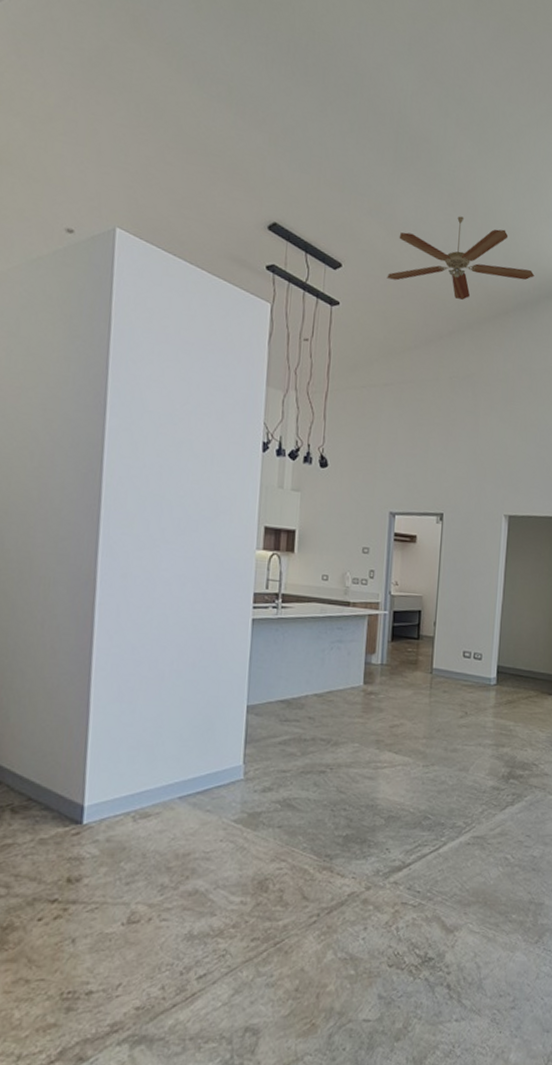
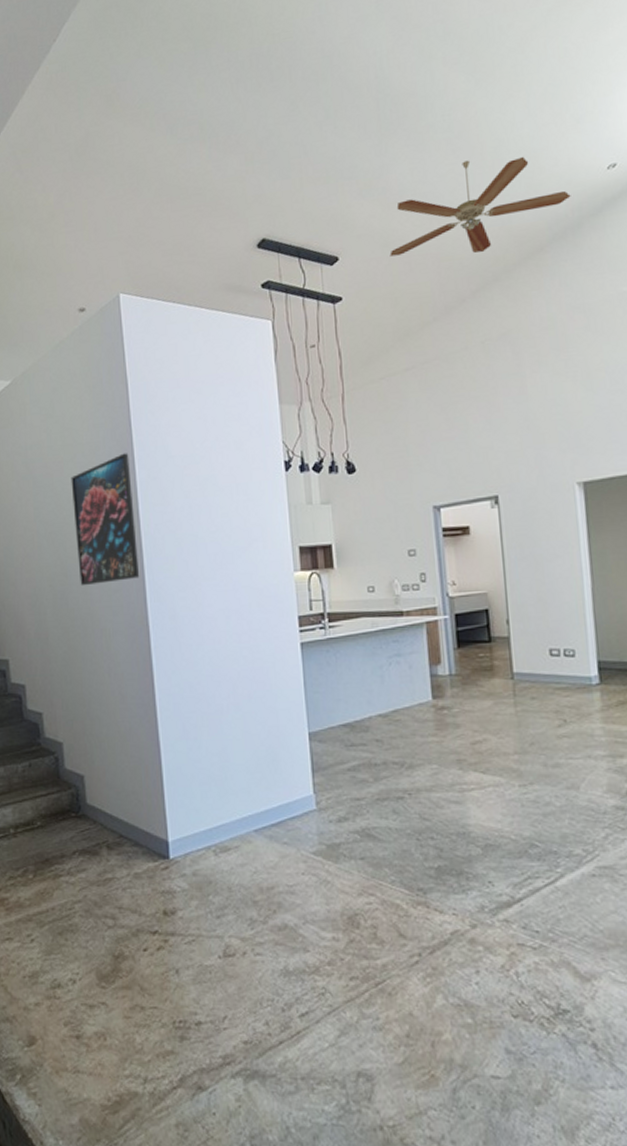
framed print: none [22,395,101,529] -> present [71,453,140,586]

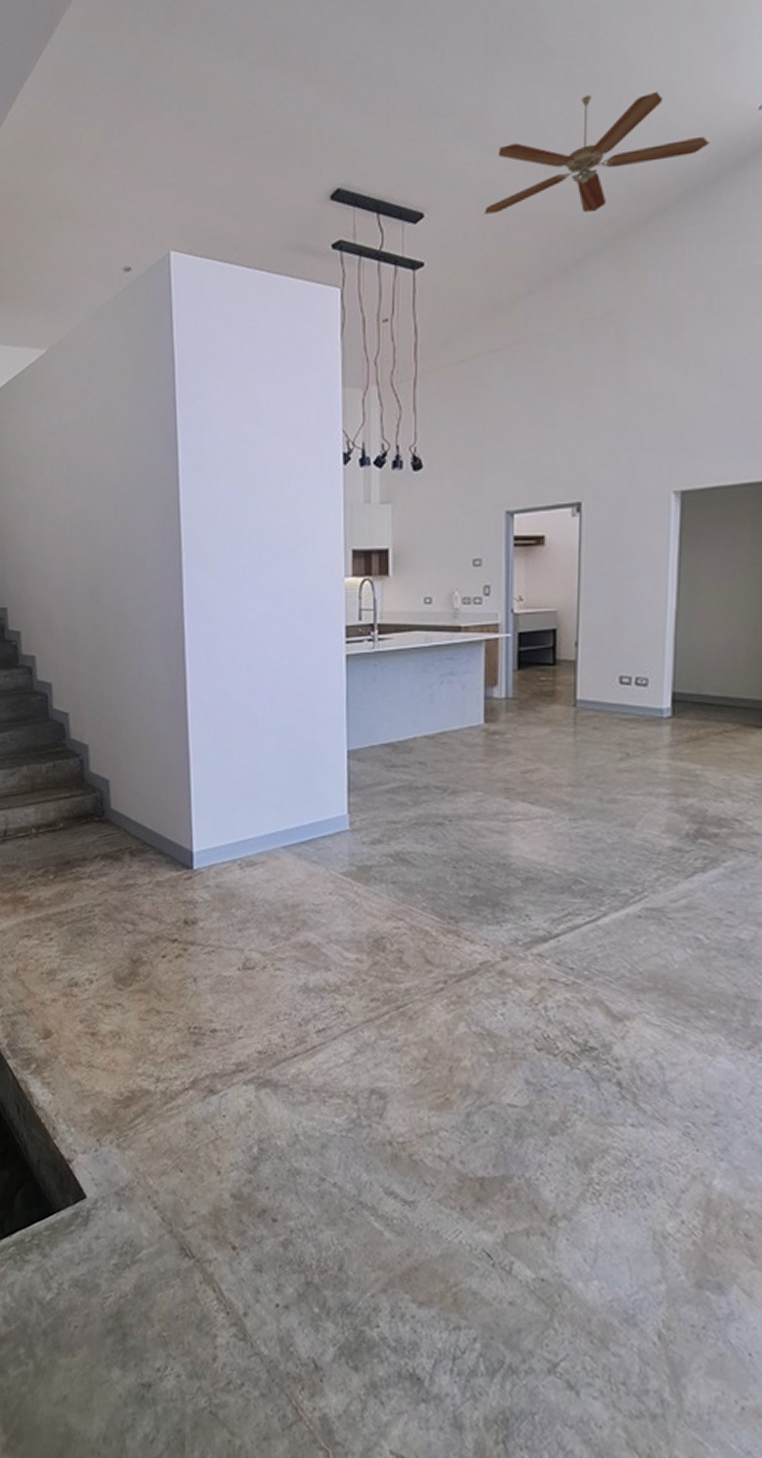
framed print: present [71,453,140,586] -> none [107,437,177,582]

